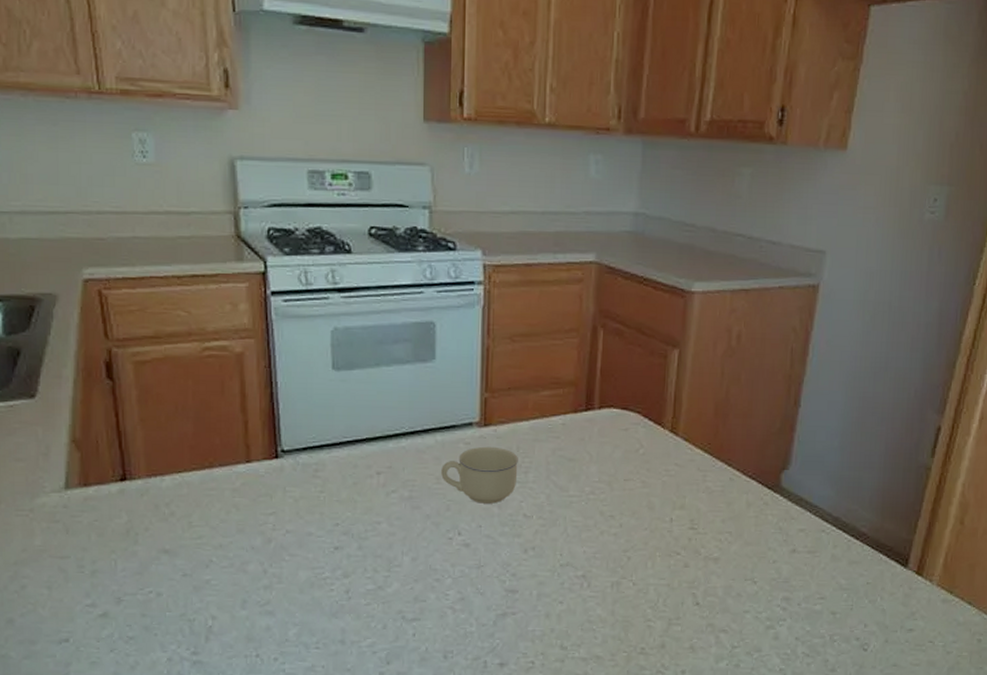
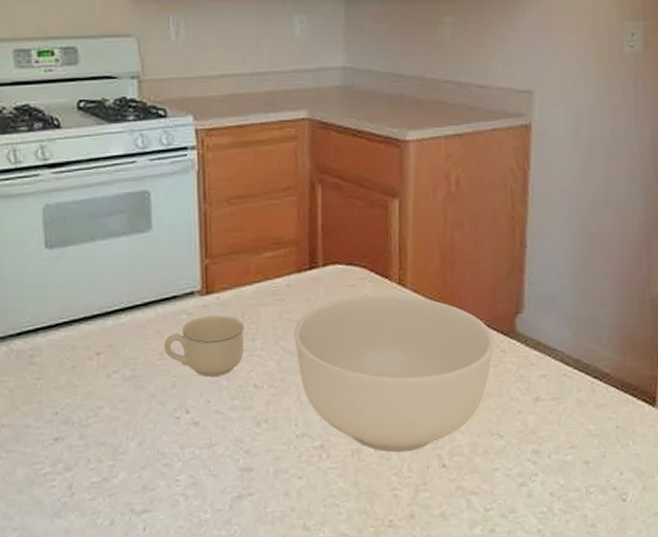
bowl: none [565,440,759,588] -> present [294,294,495,453]

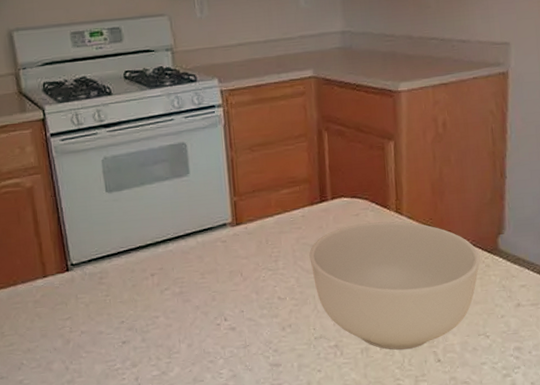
cup: present [164,315,245,377] -> none [204,241,269,292]

